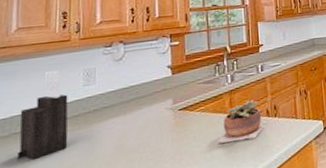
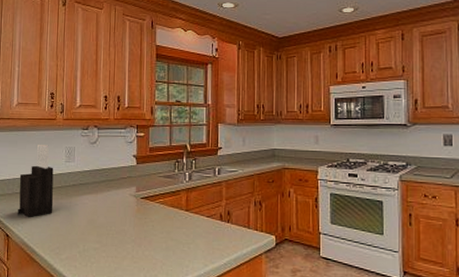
succulent plant: present [218,99,265,144] -> none [173,201,218,239]

